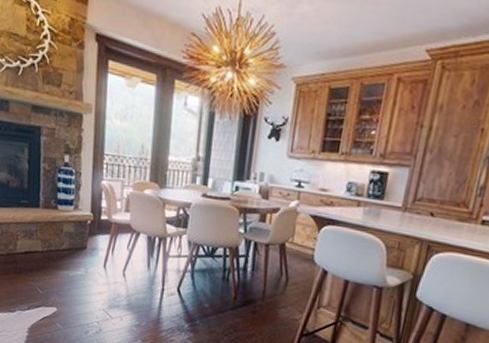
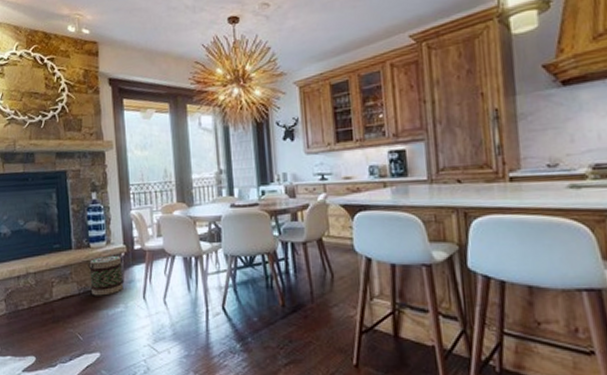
basket: none [53,220,89,258] -> present [88,256,124,296]

